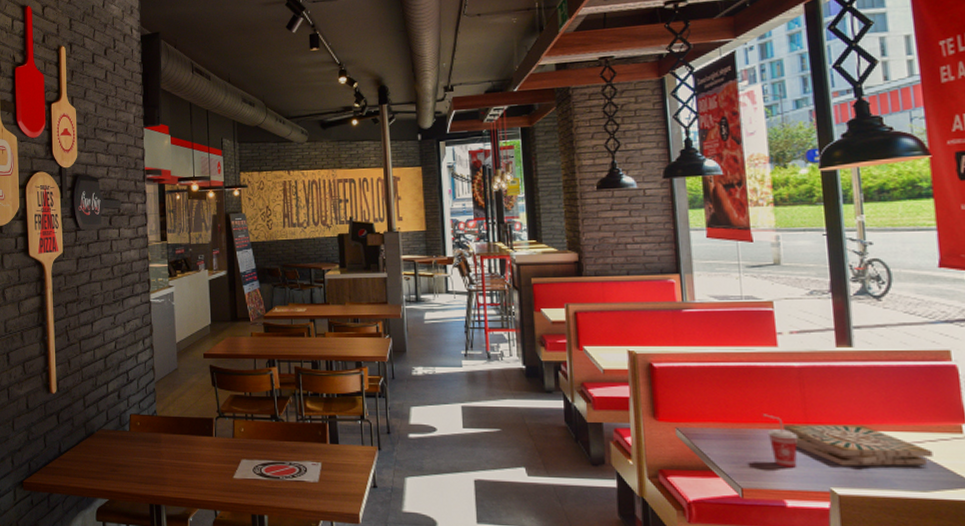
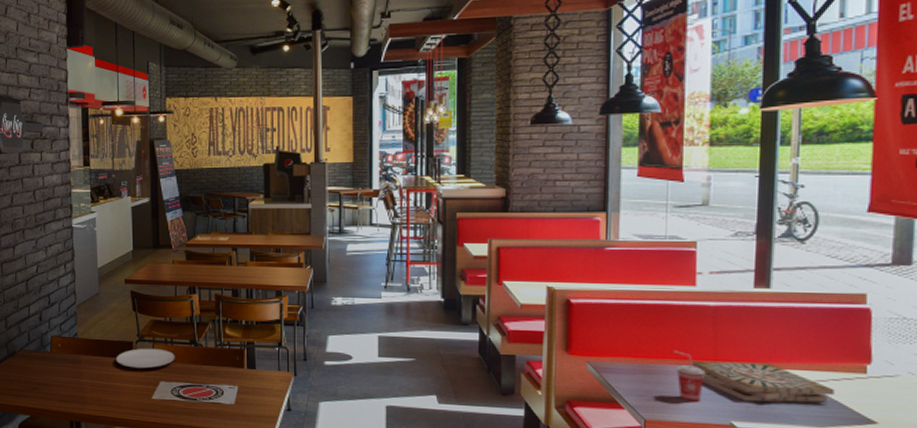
plate: none [196,424,256,446] -> present [116,348,175,369]

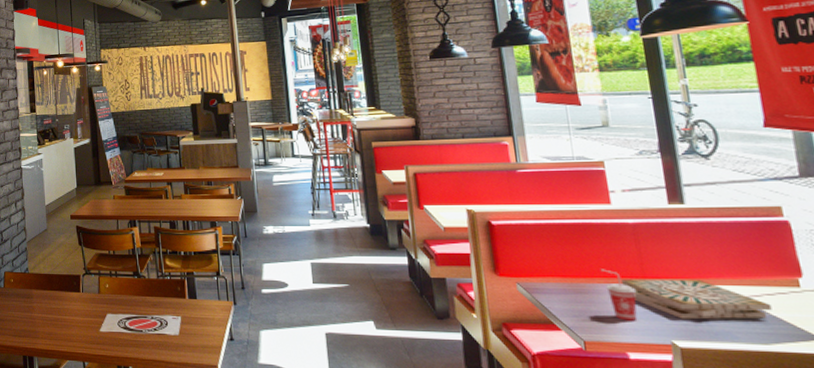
plate: present [116,348,175,369] -> none [65,281,120,301]

